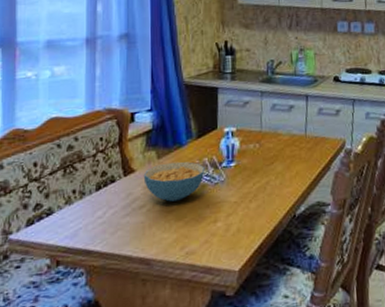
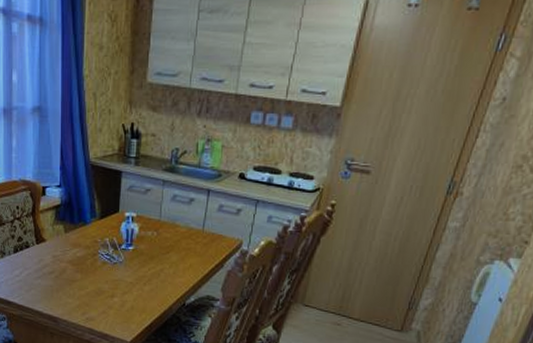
cereal bowl: present [143,161,205,202] -> none [52,237,106,273]

